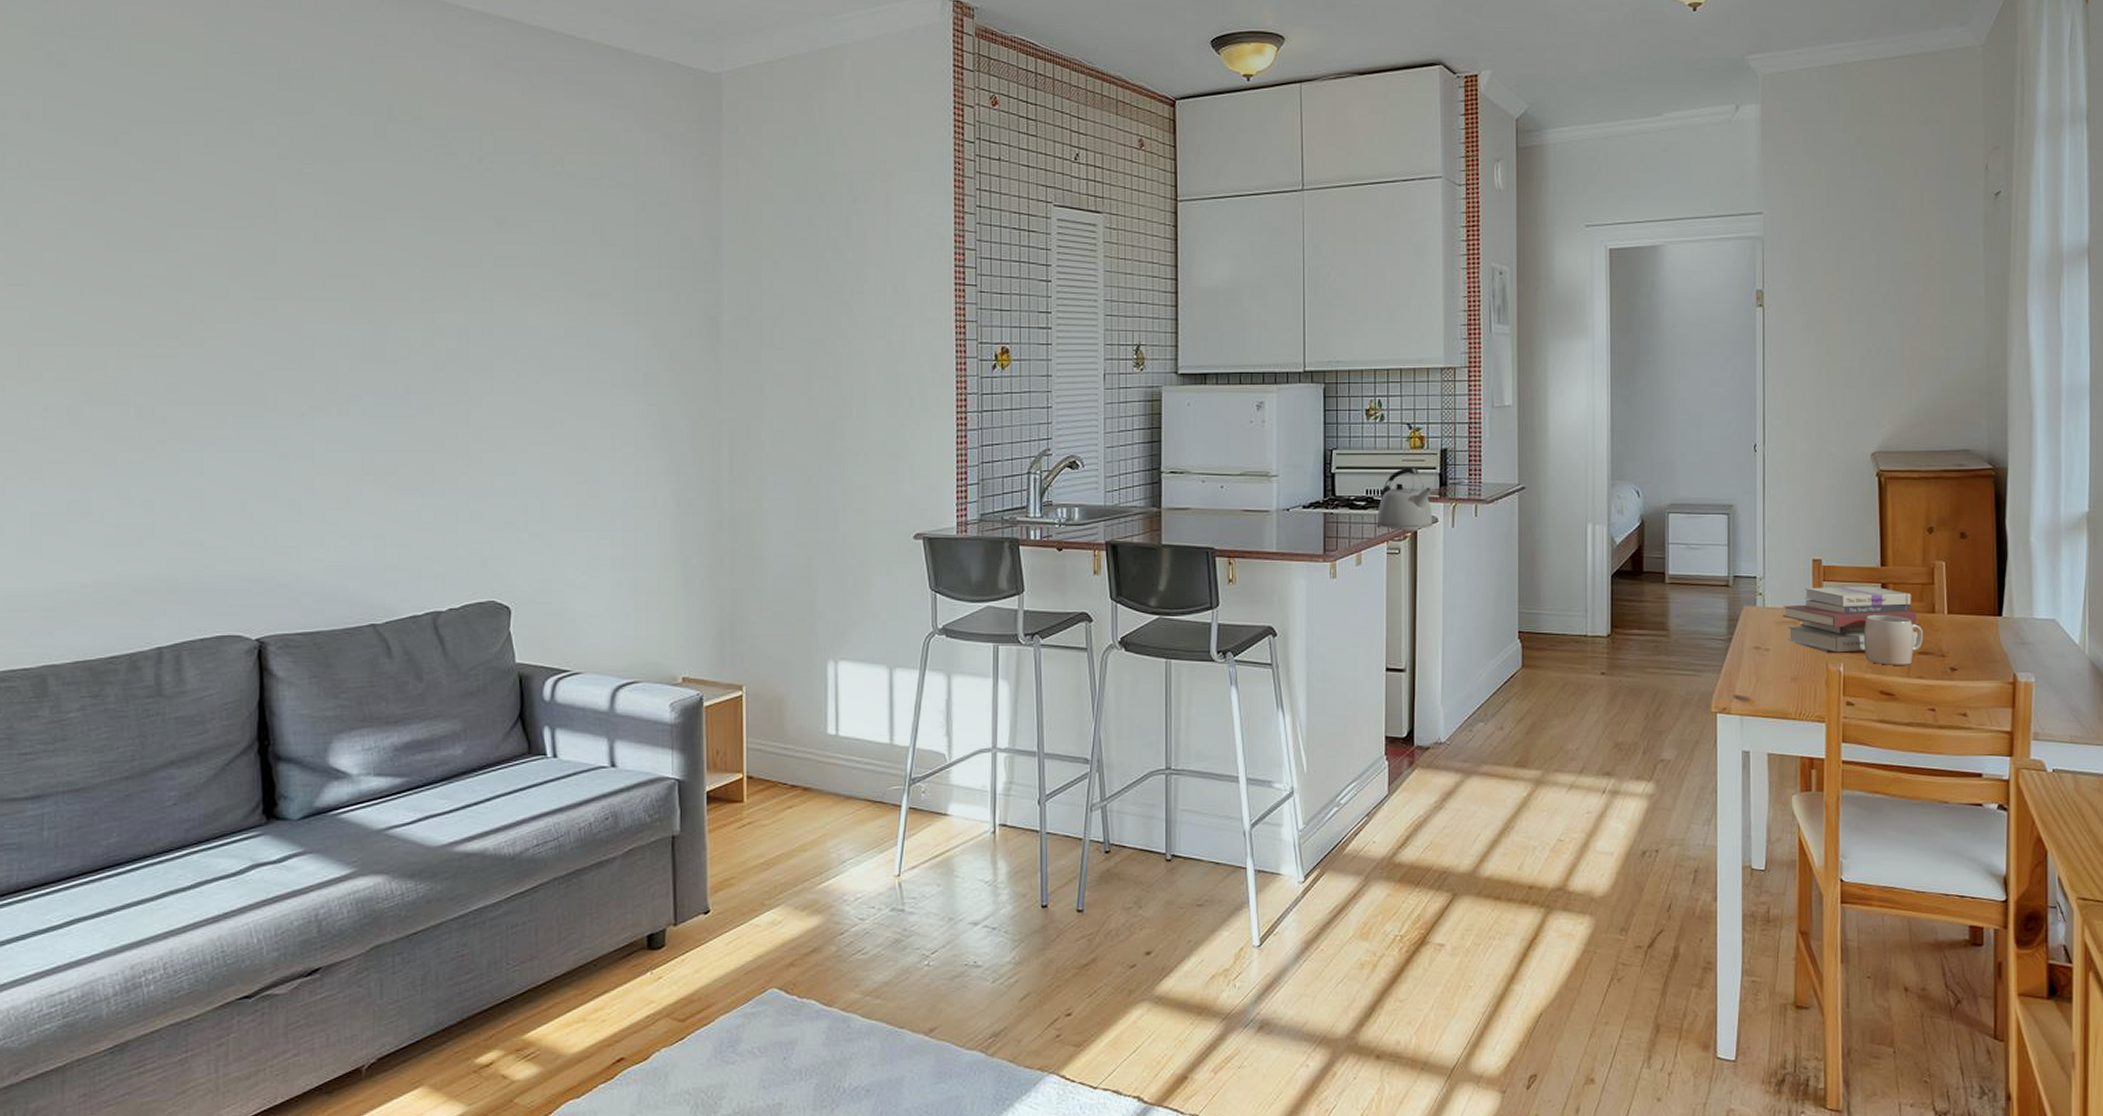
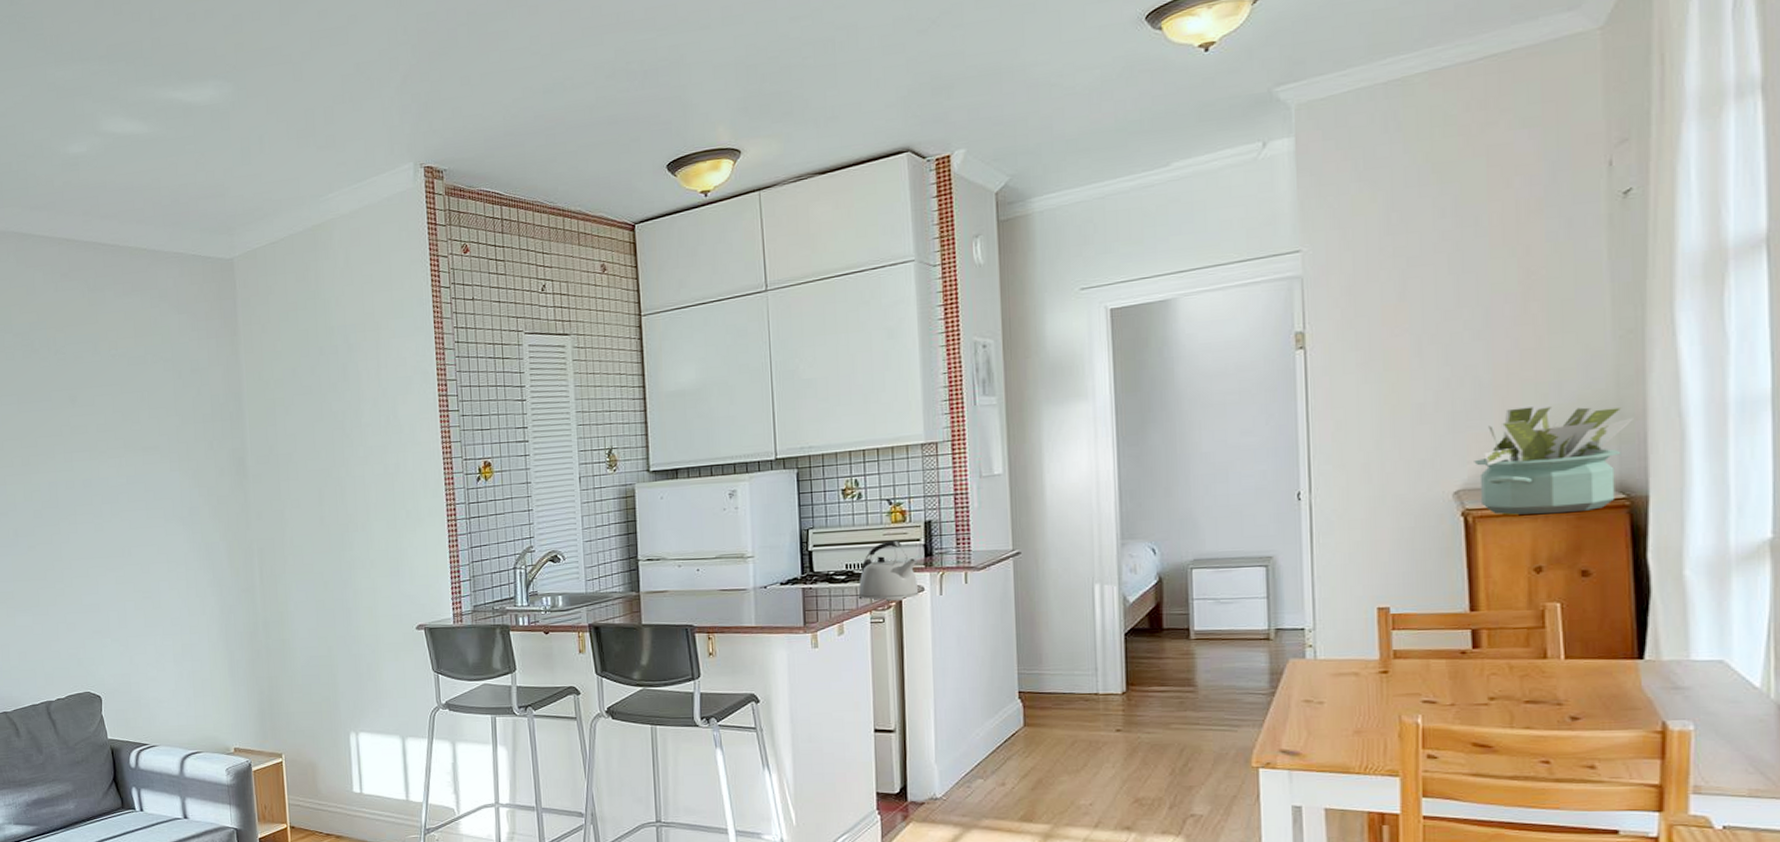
books: present [1783,586,1918,654] -> none [1340,633,1523,705]
mug: present [1863,614,1924,665] -> none [1448,662,1532,716]
decorative plant: none [1886,379,2000,479] -> present [1474,407,1635,515]

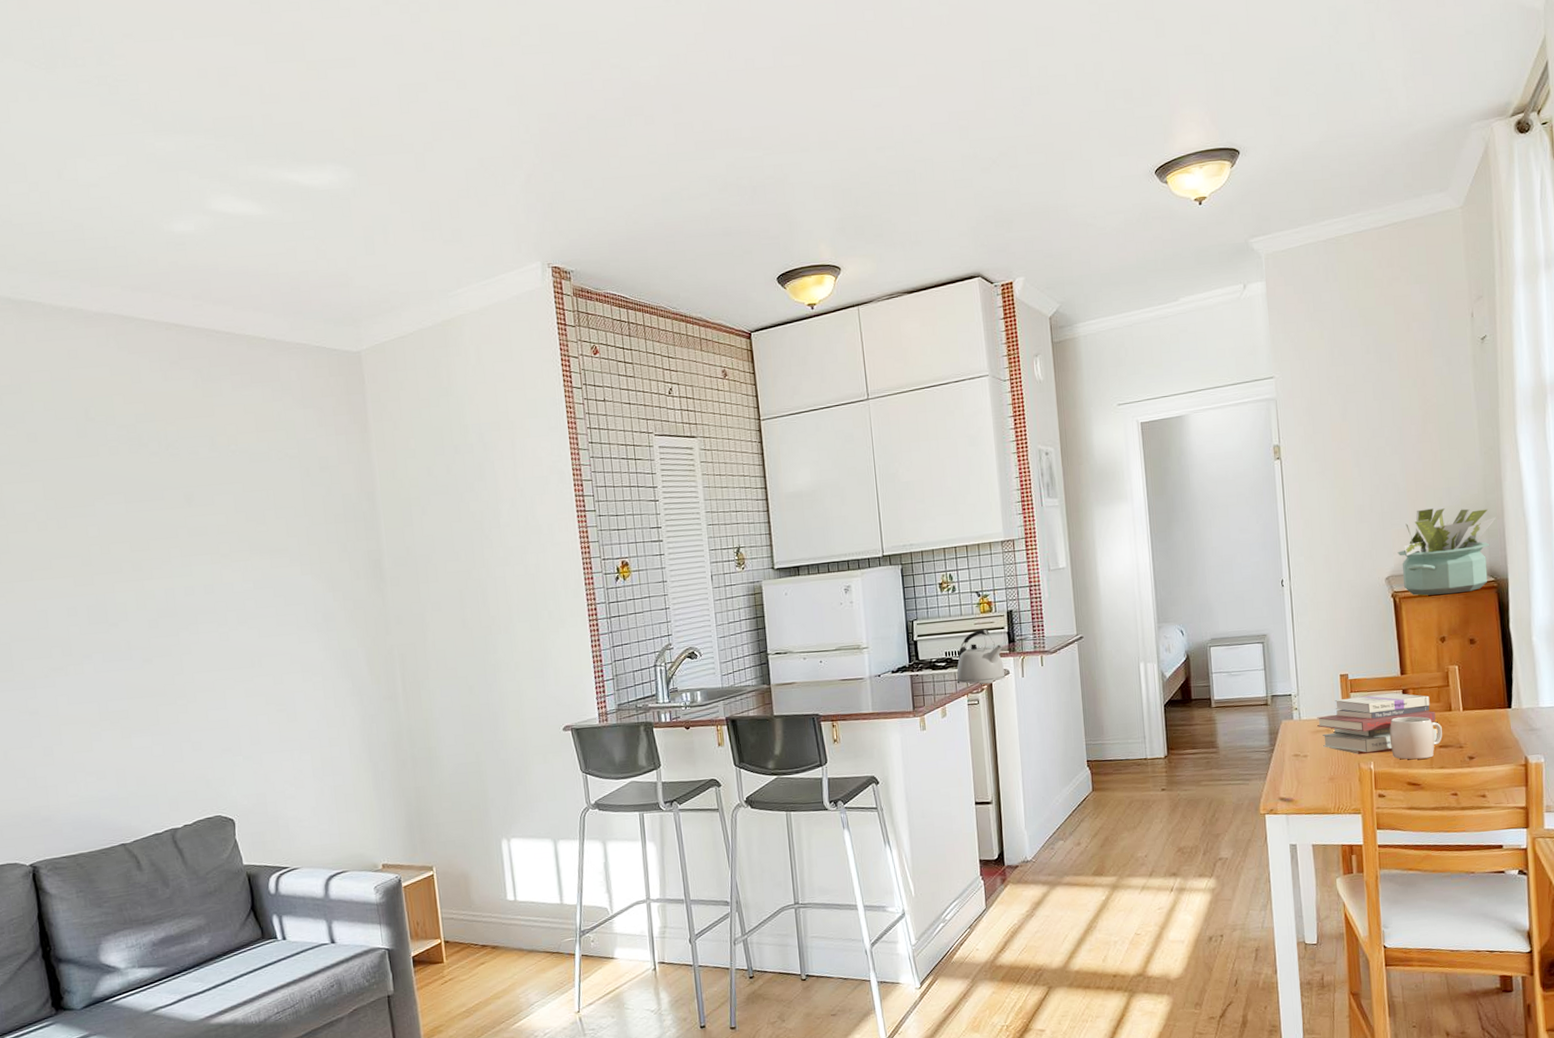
books: none [1340,633,1523,705] -> present [1317,693,1438,754]
mug: none [1448,662,1532,716] -> present [1389,716,1443,760]

